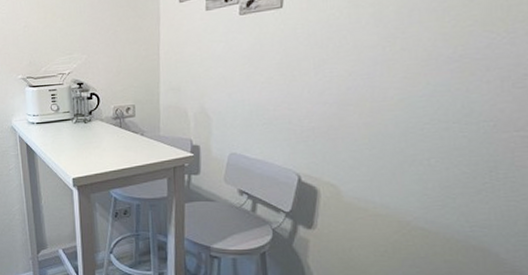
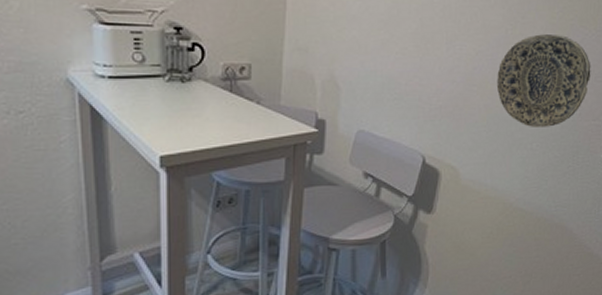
decorative plate: none [376,43,506,143] -> present [496,34,591,127]

